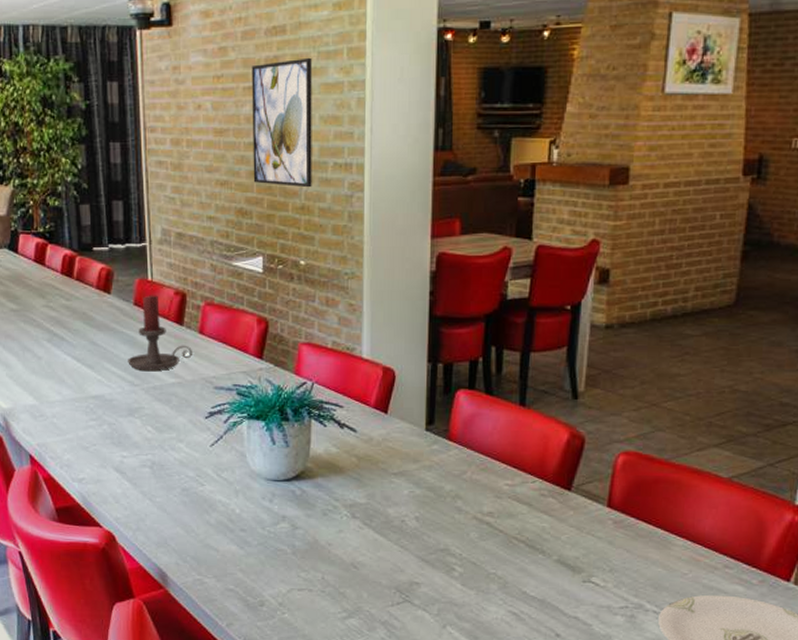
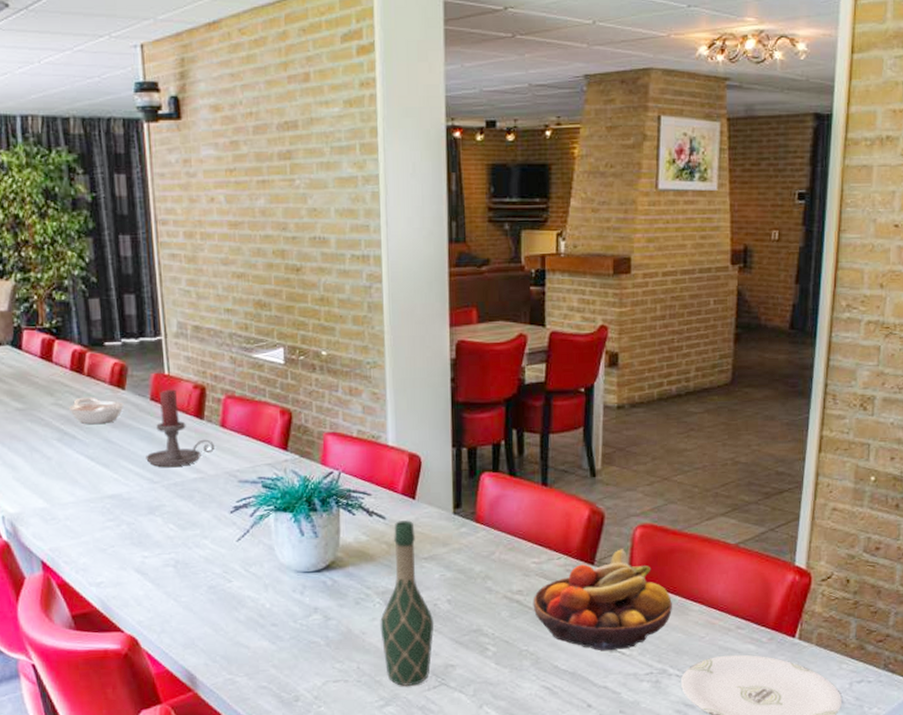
bowl: none [59,300,109,326] -> present [69,397,124,424]
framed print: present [251,57,312,188] -> none [264,152,330,279]
wine bottle: none [346,434,400,600] -> present [380,520,434,686]
fruit bowl: none [503,476,654,581] -> present [533,549,672,651]

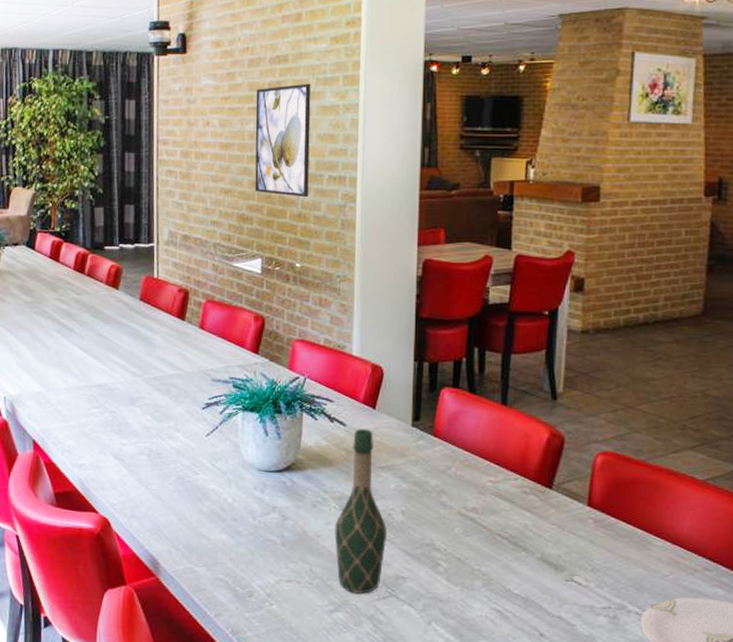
bowl: present [69,397,124,424] -> none [70,294,116,319]
candle holder: present [146,389,214,467] -> none [131,291,192,362]
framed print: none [264,152,330,279] -> present [255,83,311,198]
fruit bowl: present [533,549,672,651] -> none [487,475,633,580]

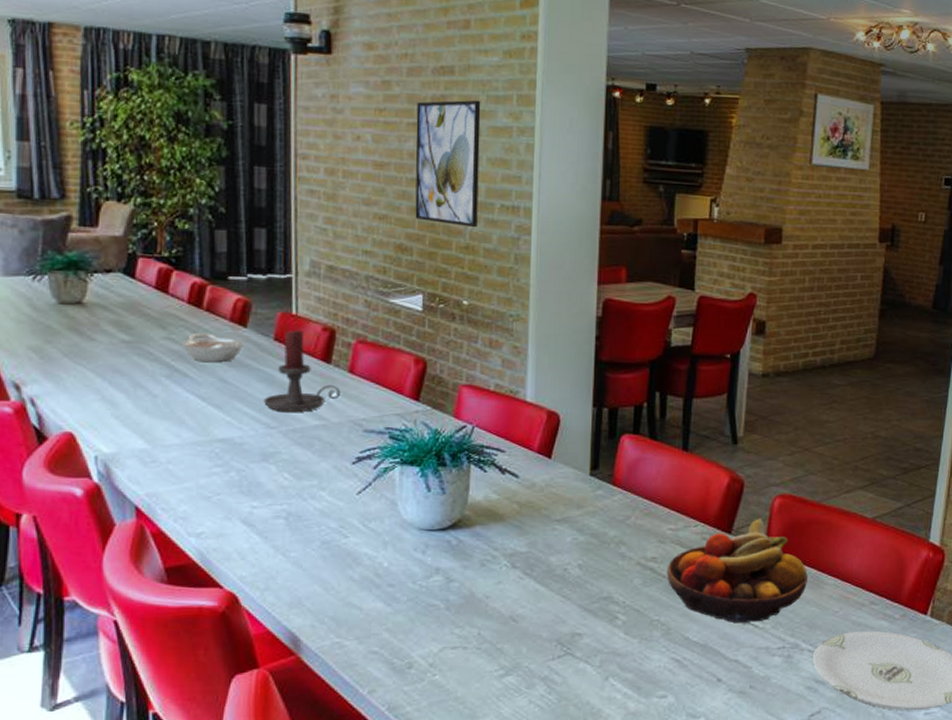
bowl: none [70,294,116,319] -> present [183,332,244,362]
candle holder: none [131,291,192,362] -> present [264,330,340,412]
wine bottle: present [334,429,386,594] -> none [505,480,562,655]
fruit bowl: none [487,475,633,580] -> present [666,519,808,623]

